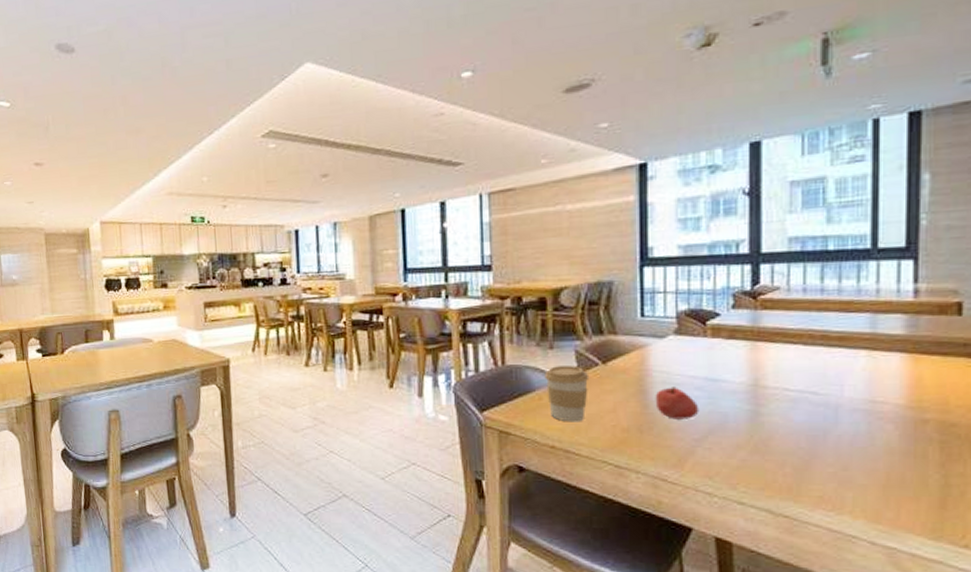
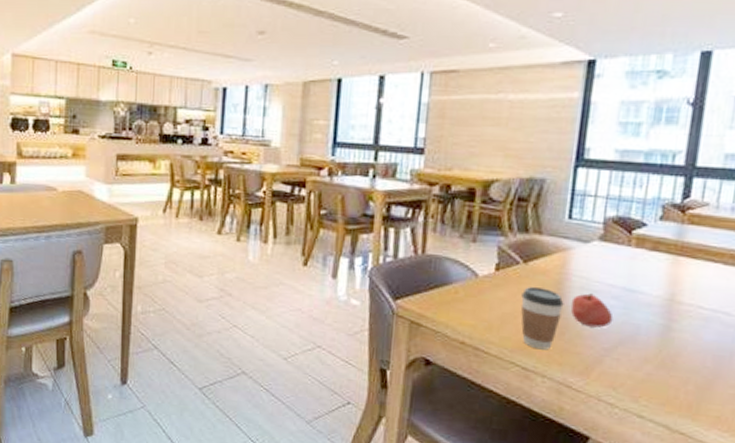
coffee cup: present [544,366,590,422] -> none [463,260,509,320]
coffee cup: none [605,386,648,446] -> present [520,287,564,350]

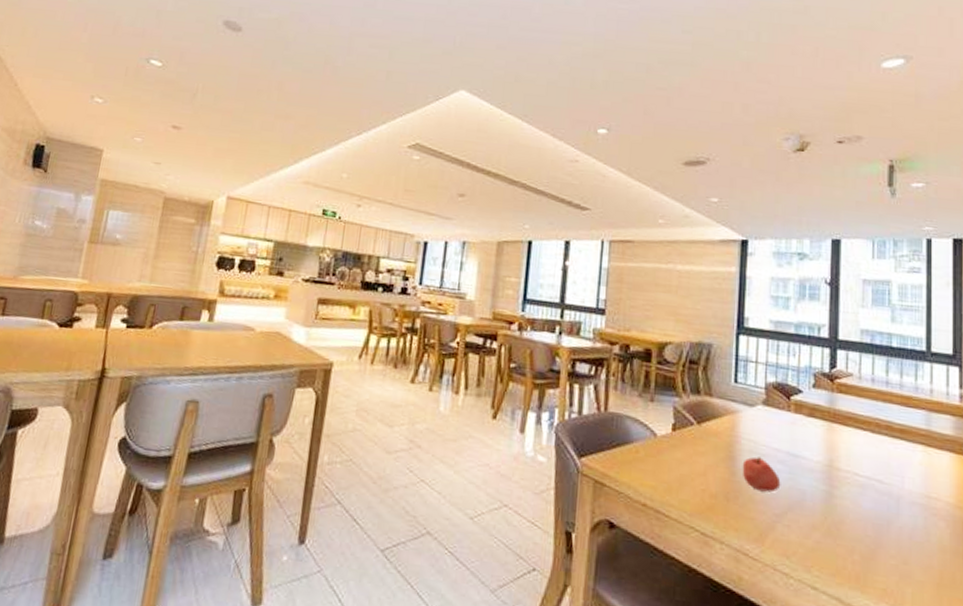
coffee cup: present [520,287,564,350] -> none [696,448,736,515]

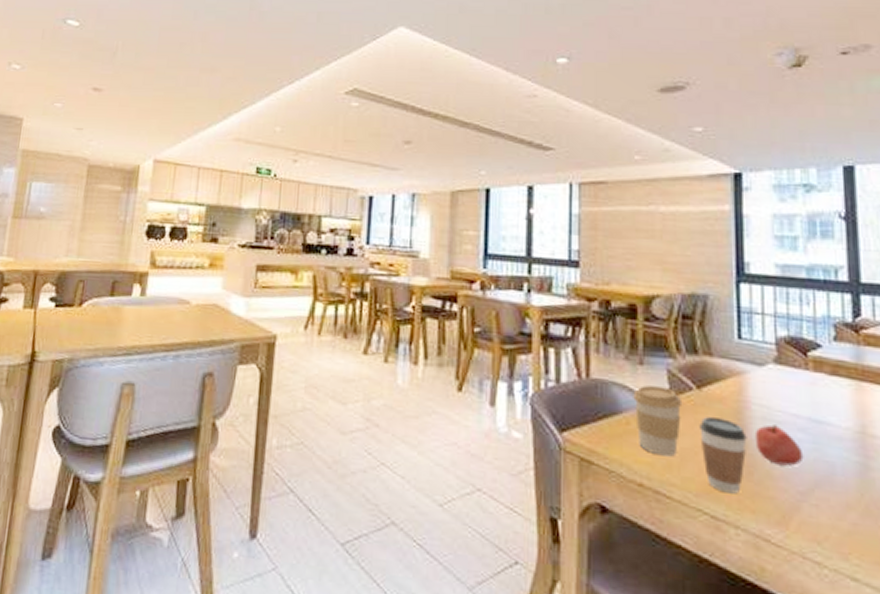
coffee cup: none [643,420,685,482] -> present [633,385,683,457]
coffee cup: none [696,448,736,515] -> present [699,417,747,494]

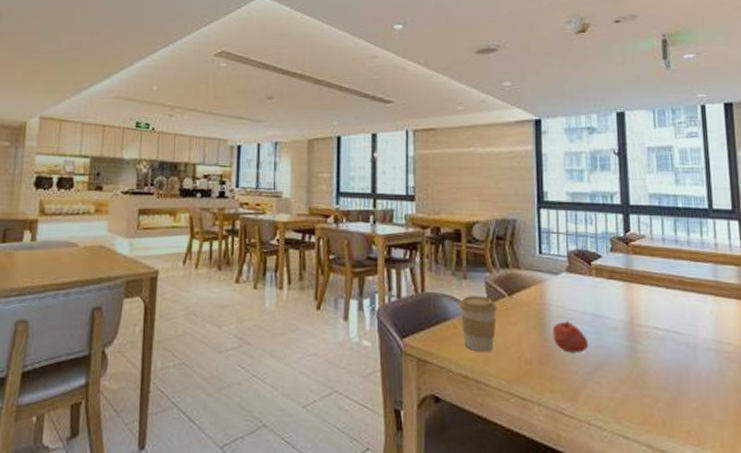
coffee cup: present [699,417,747,494] -> none [510,318,547,378]

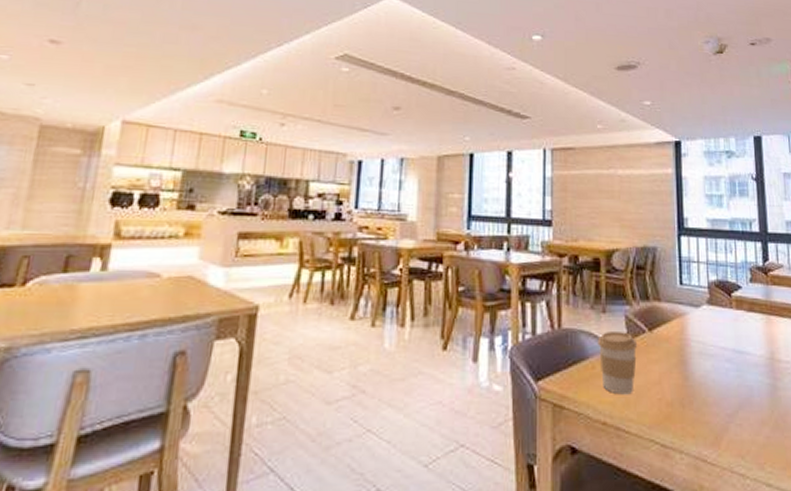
apple: present [552,321,589,353] -> none [693,358,730,393]

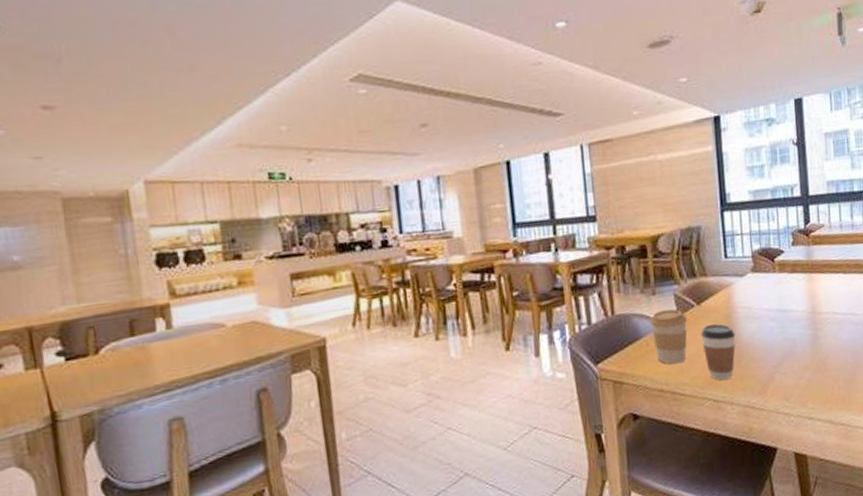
coffee cup: none [651,356,688,423] -> present [701,324,736,381]

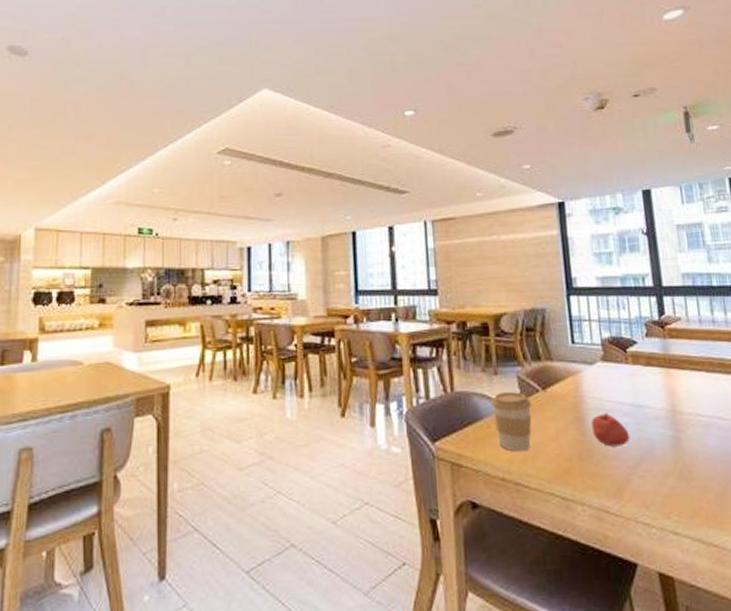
coffee cup: present [701,324,736,381] -> none [547,413,586,476]
apple: none [740,320,775,351] -> present [591,413,630,447]

